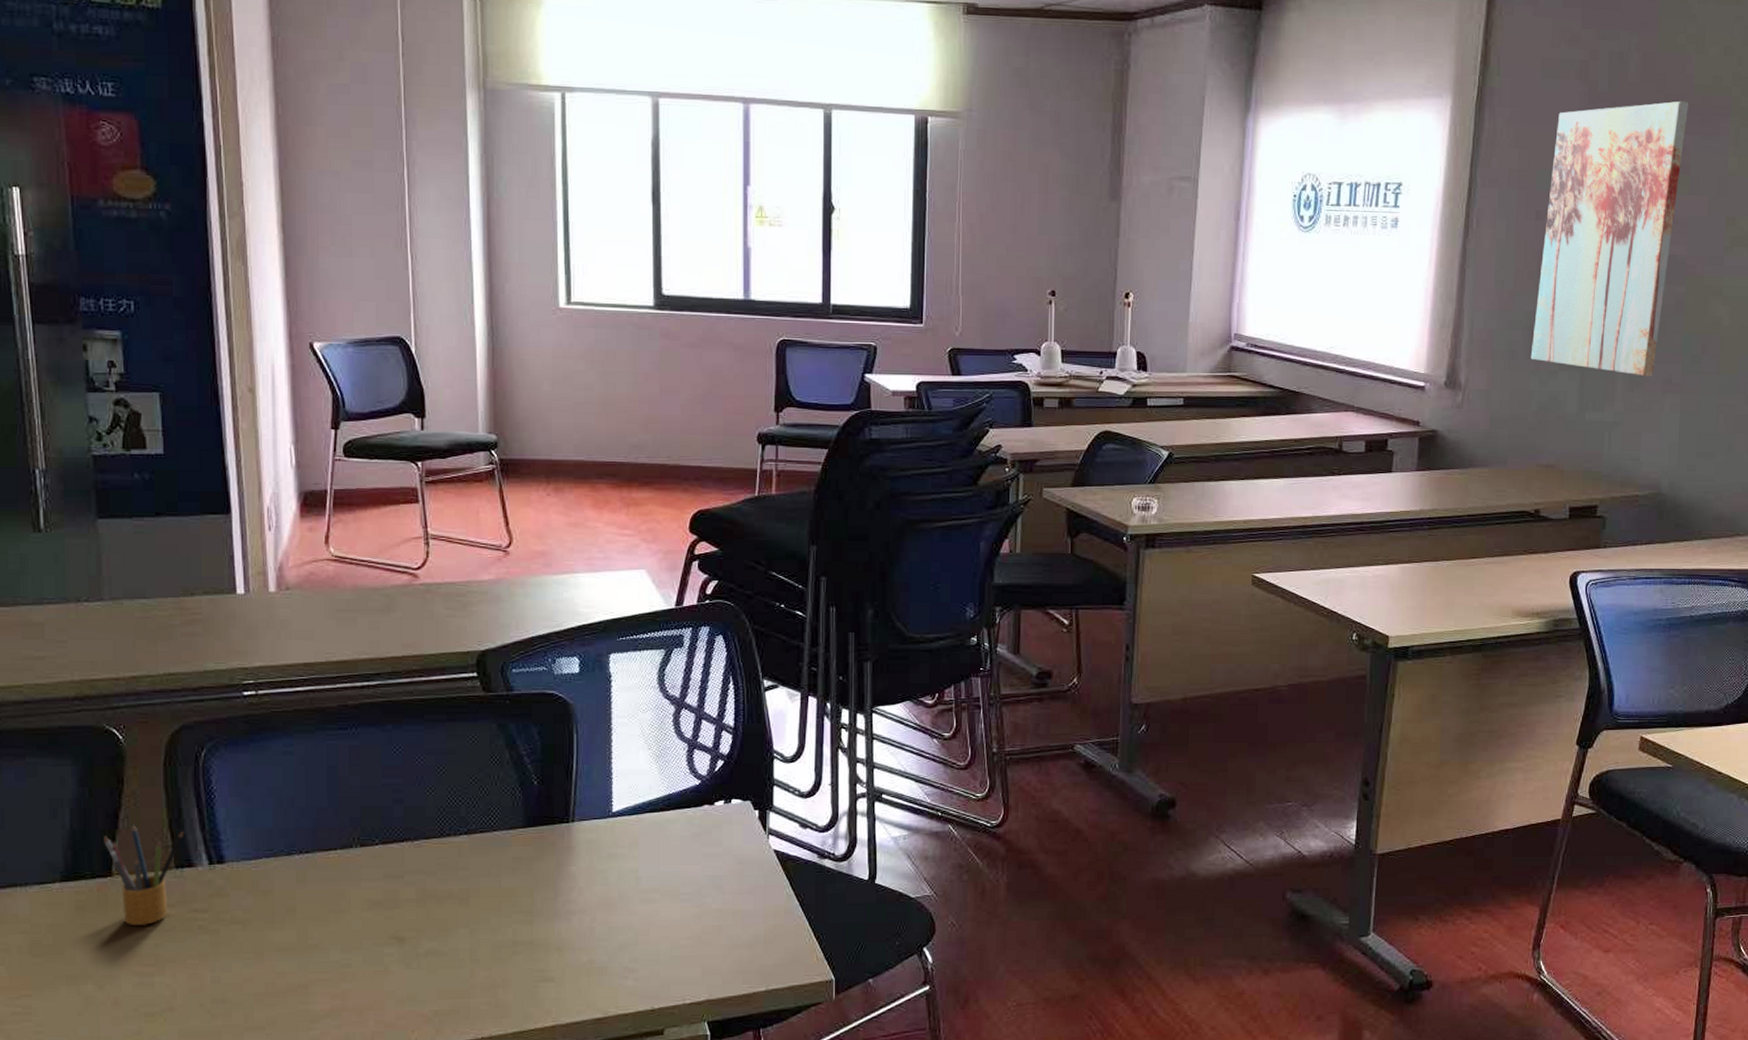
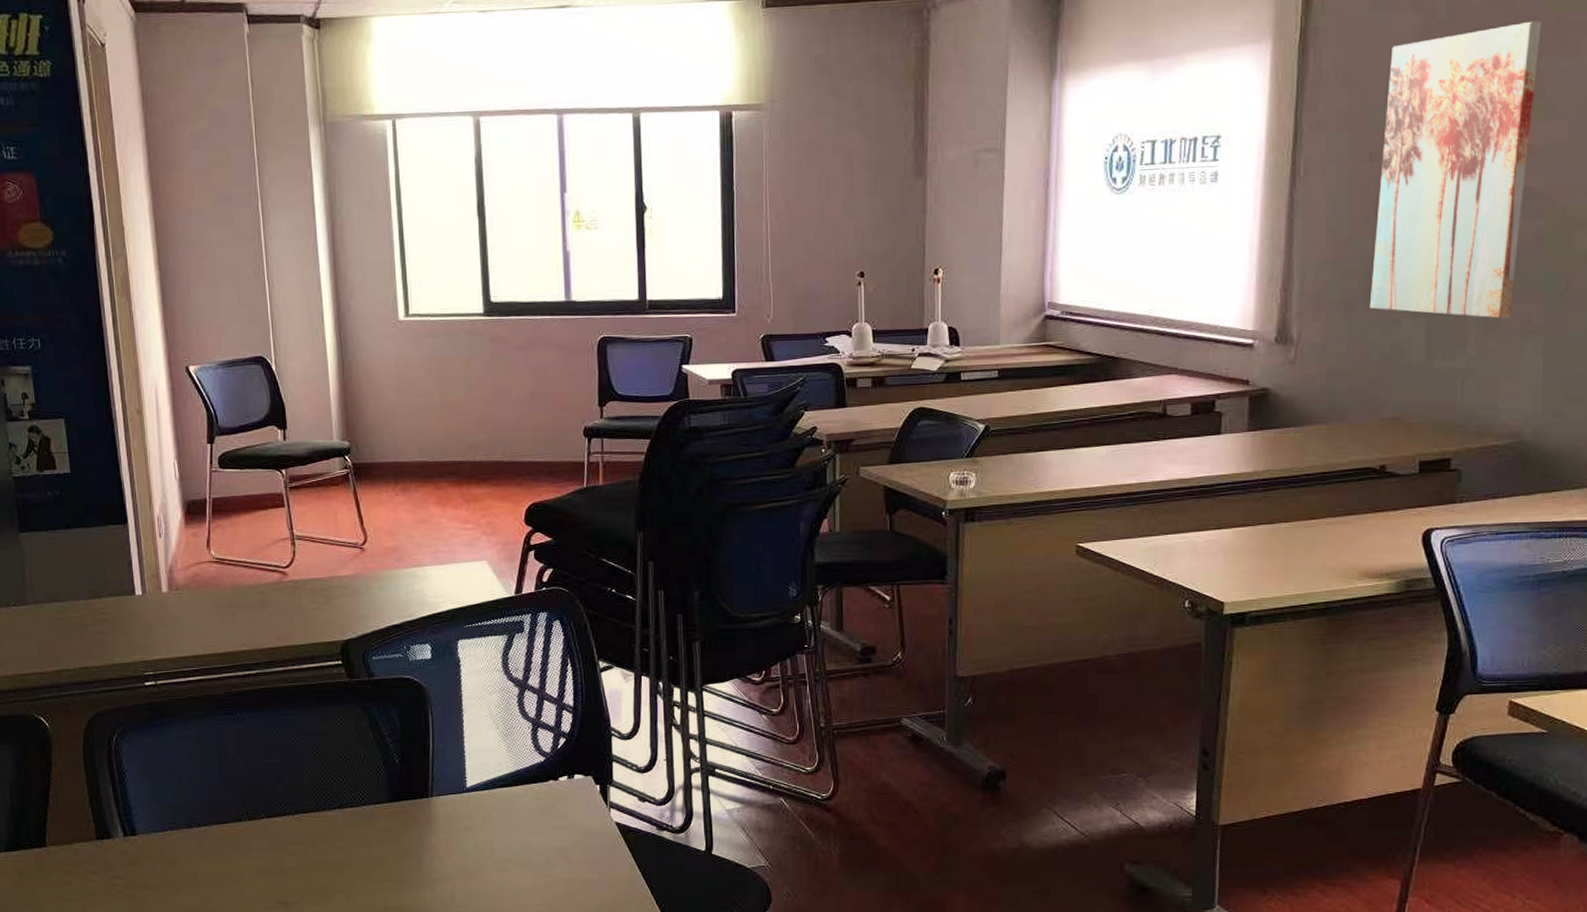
pencil box: present [104,824,185,925] -> none [38,800,103,890]

